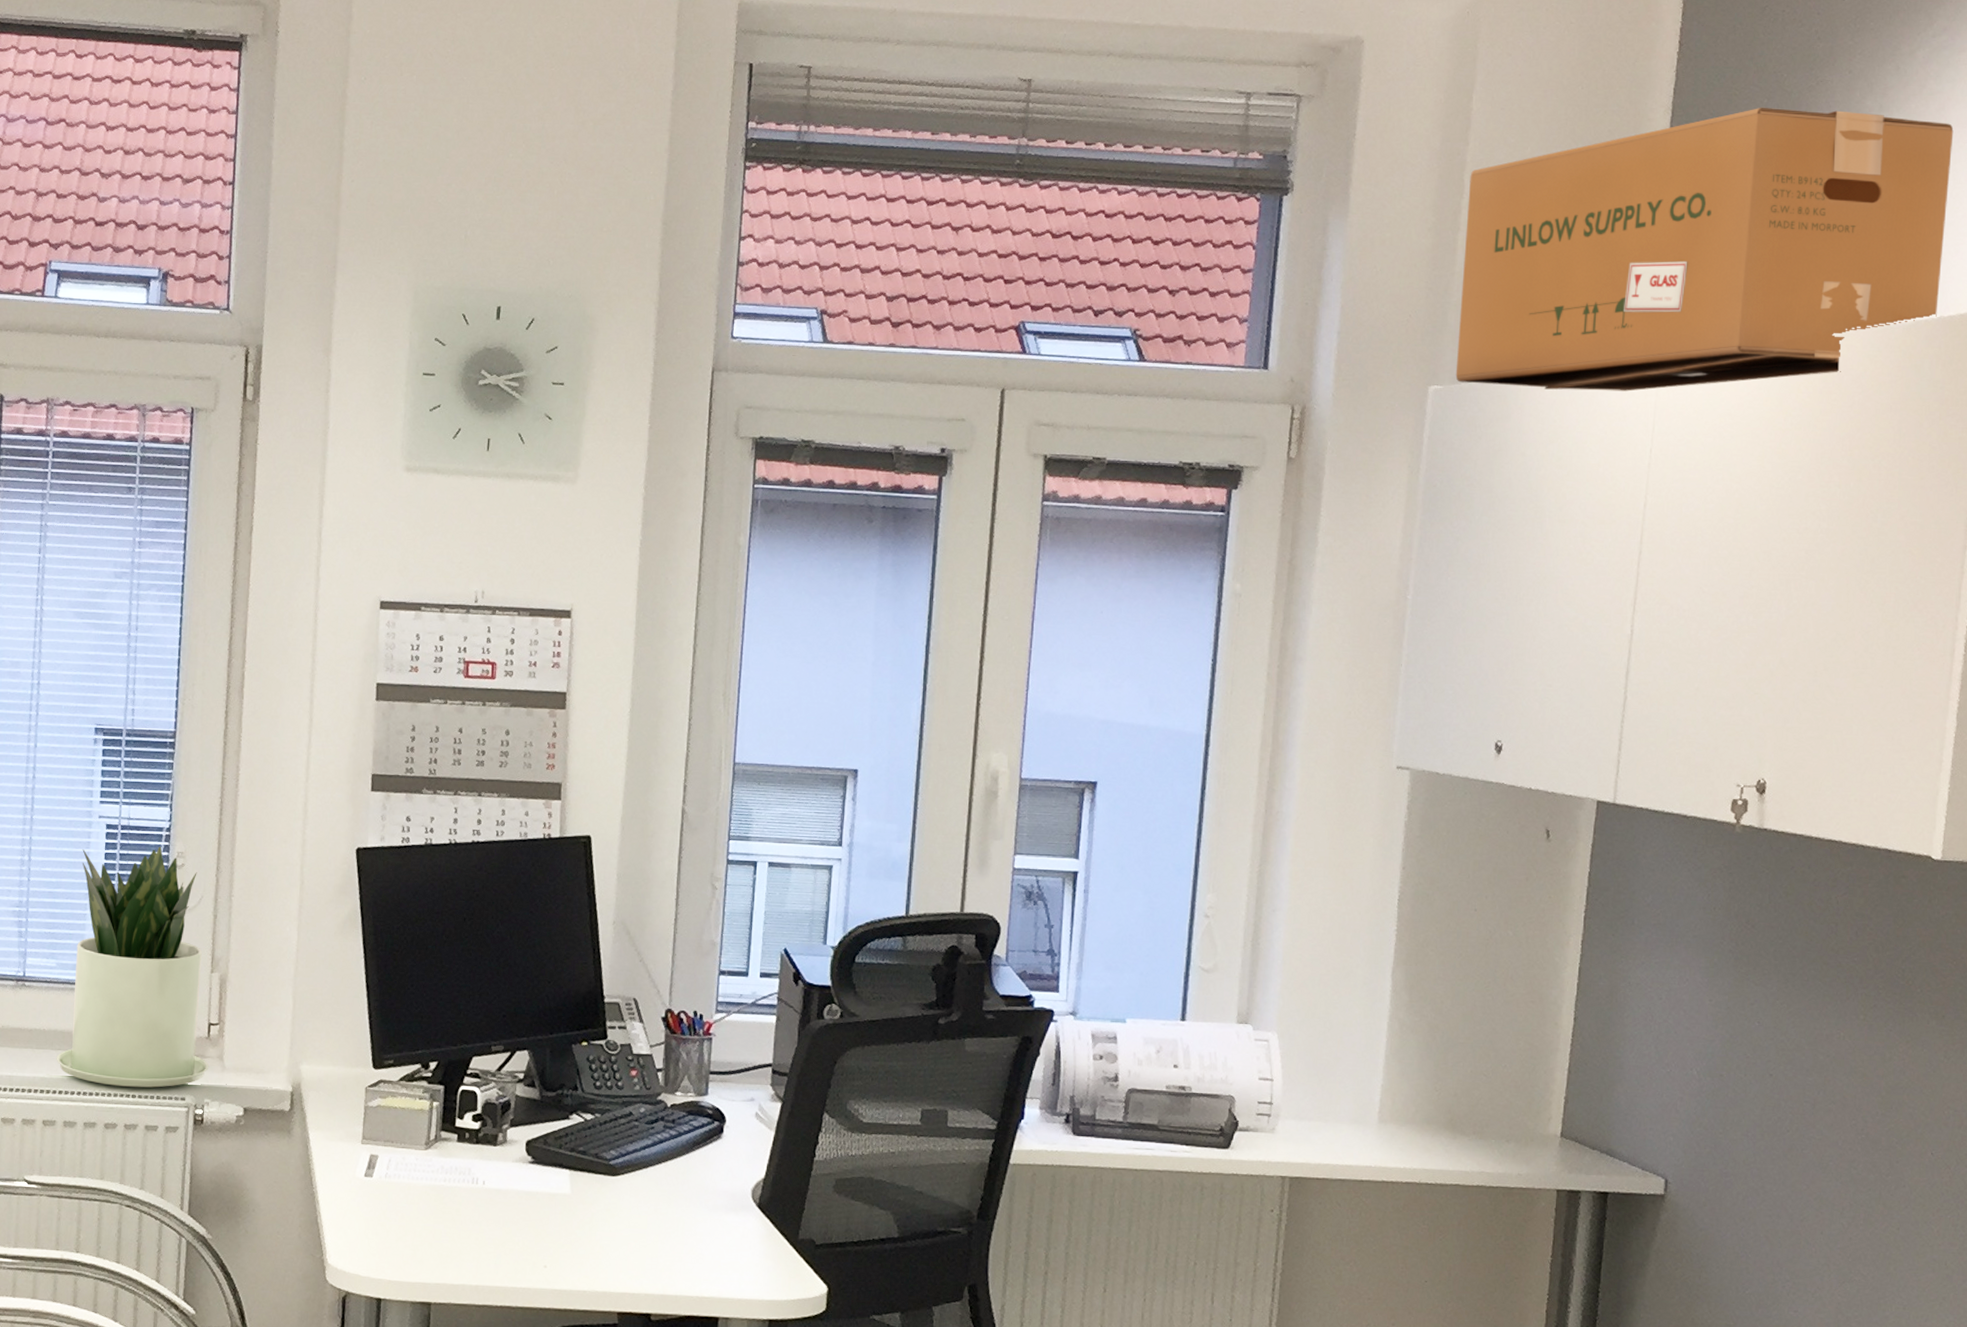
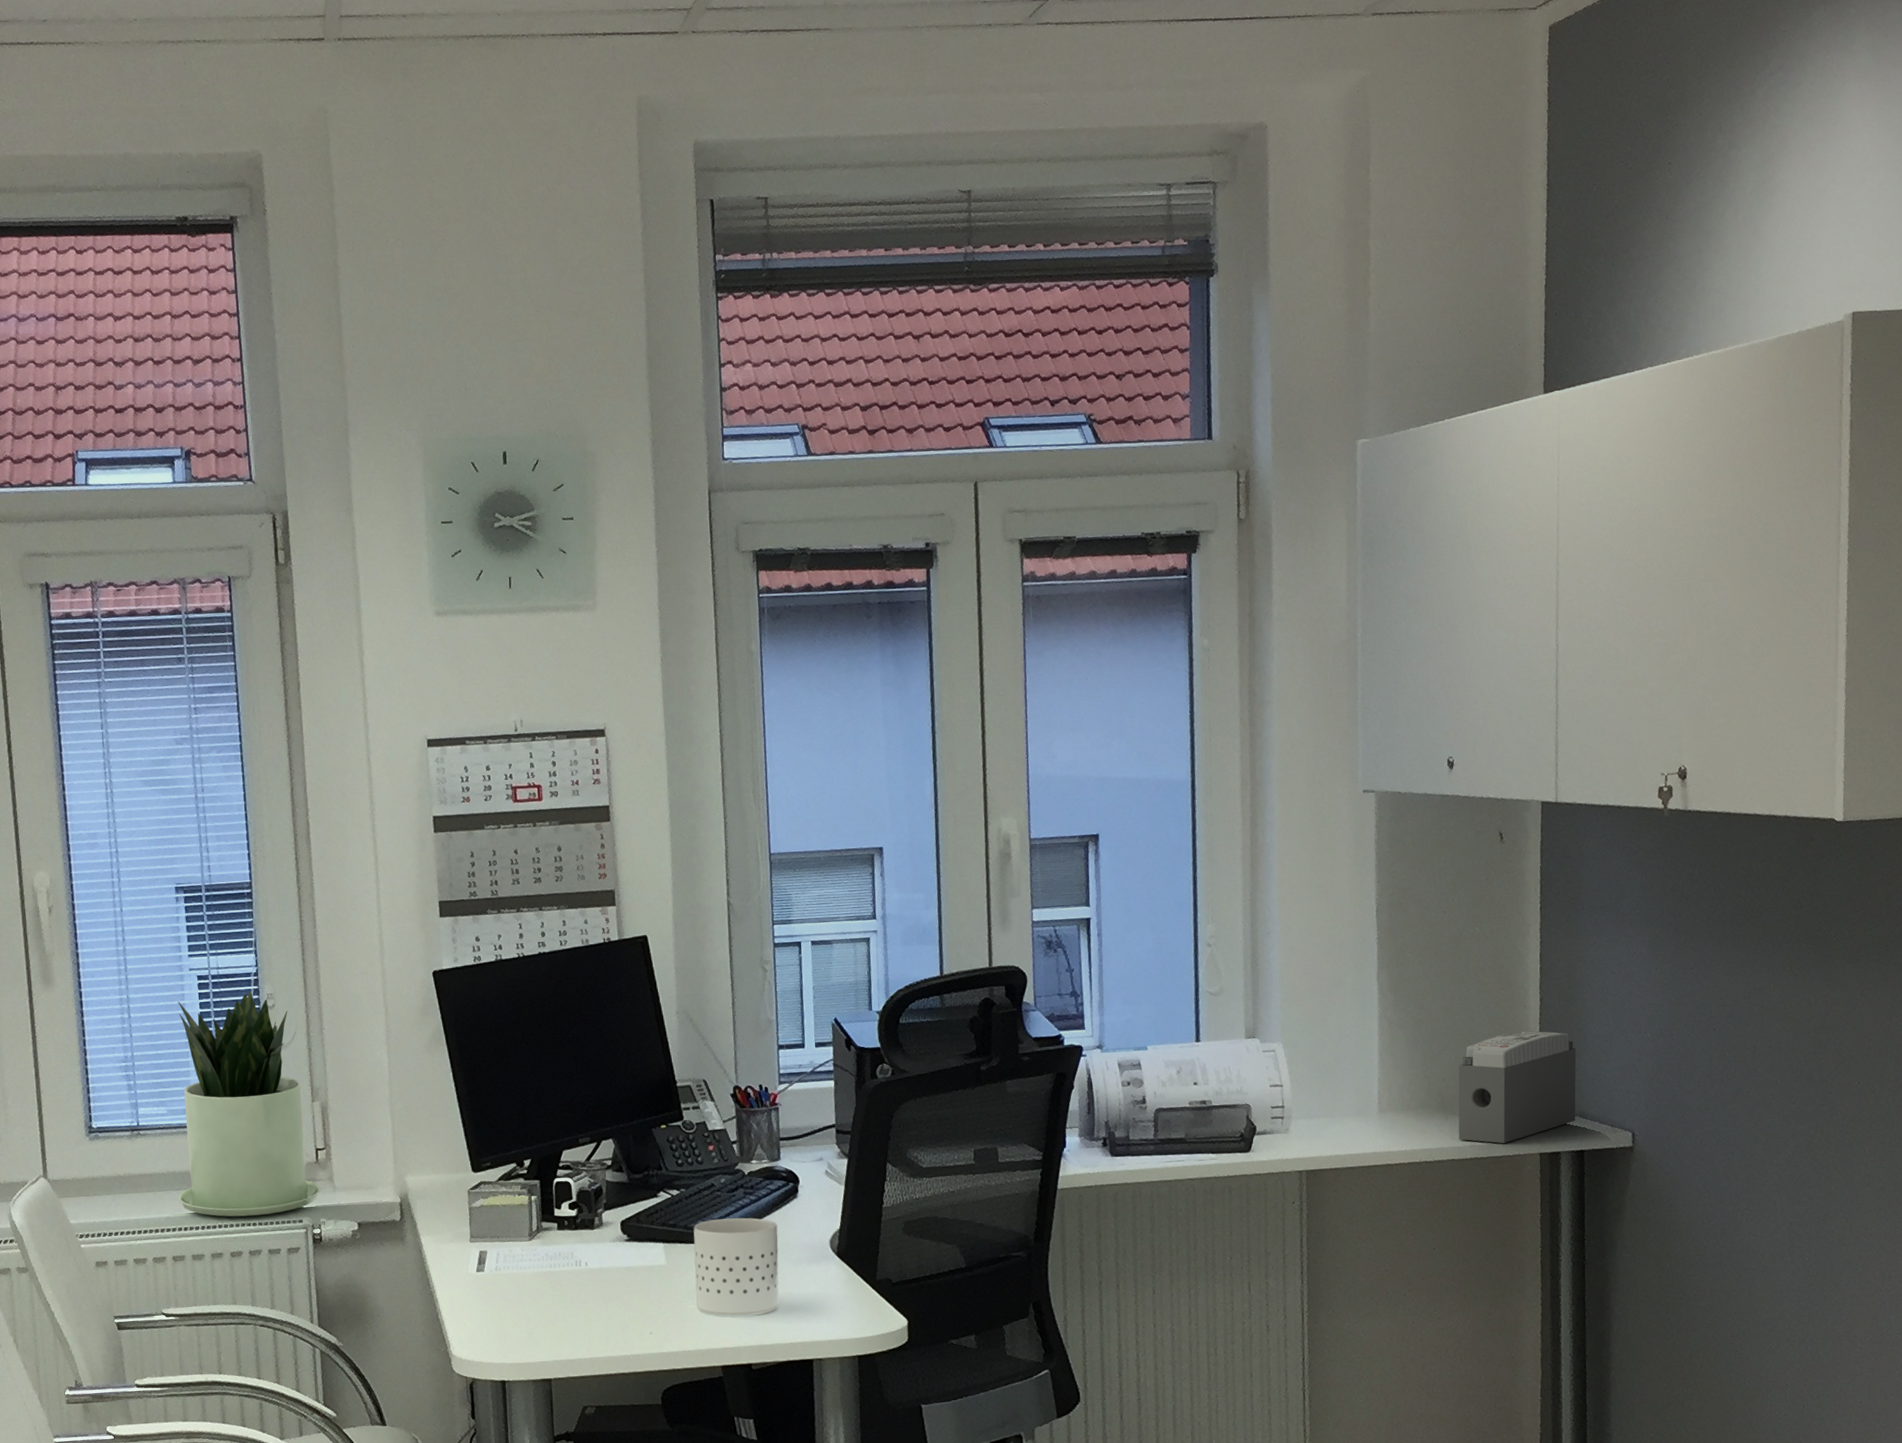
mug: none [598,1151,696,1261] -> present [693,1217,779,1316]
box: present [1455,107,1954,392] -> none [1374,150,1797,434]
battery: none [1466,1051,1609,1174] -> present [1458,1031,1576,1144]

